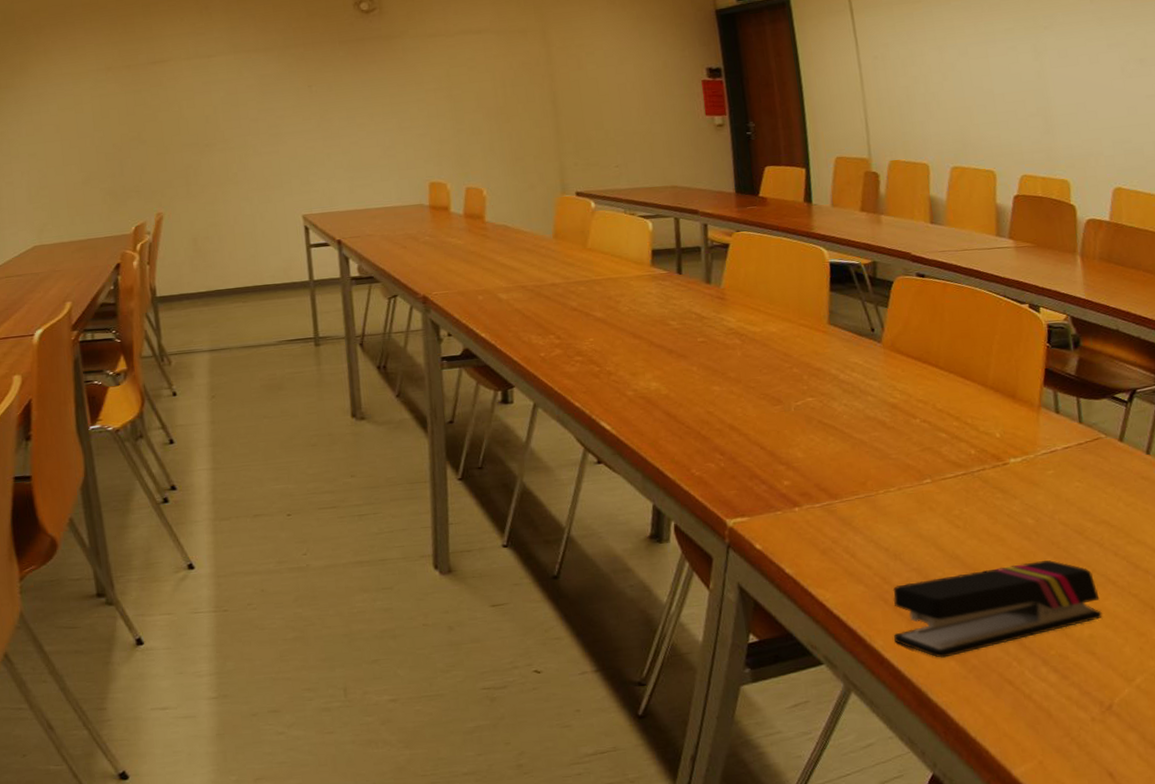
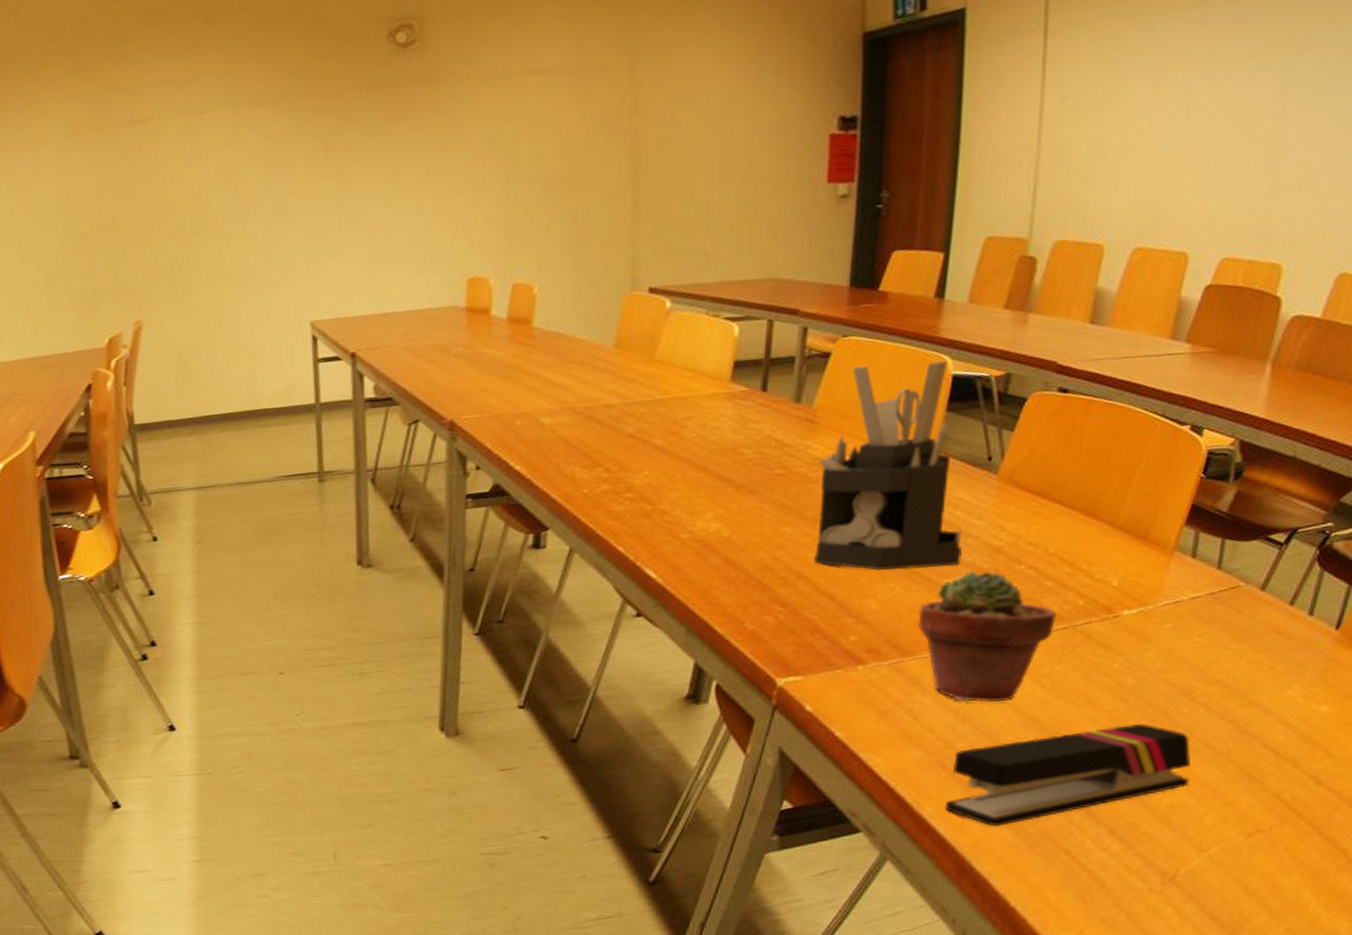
desk organizer: none [732,251,866,424] -> present [814,360,963,571]
potted succulent: none [838,424,956,541] -> present [917,571,1056,702]

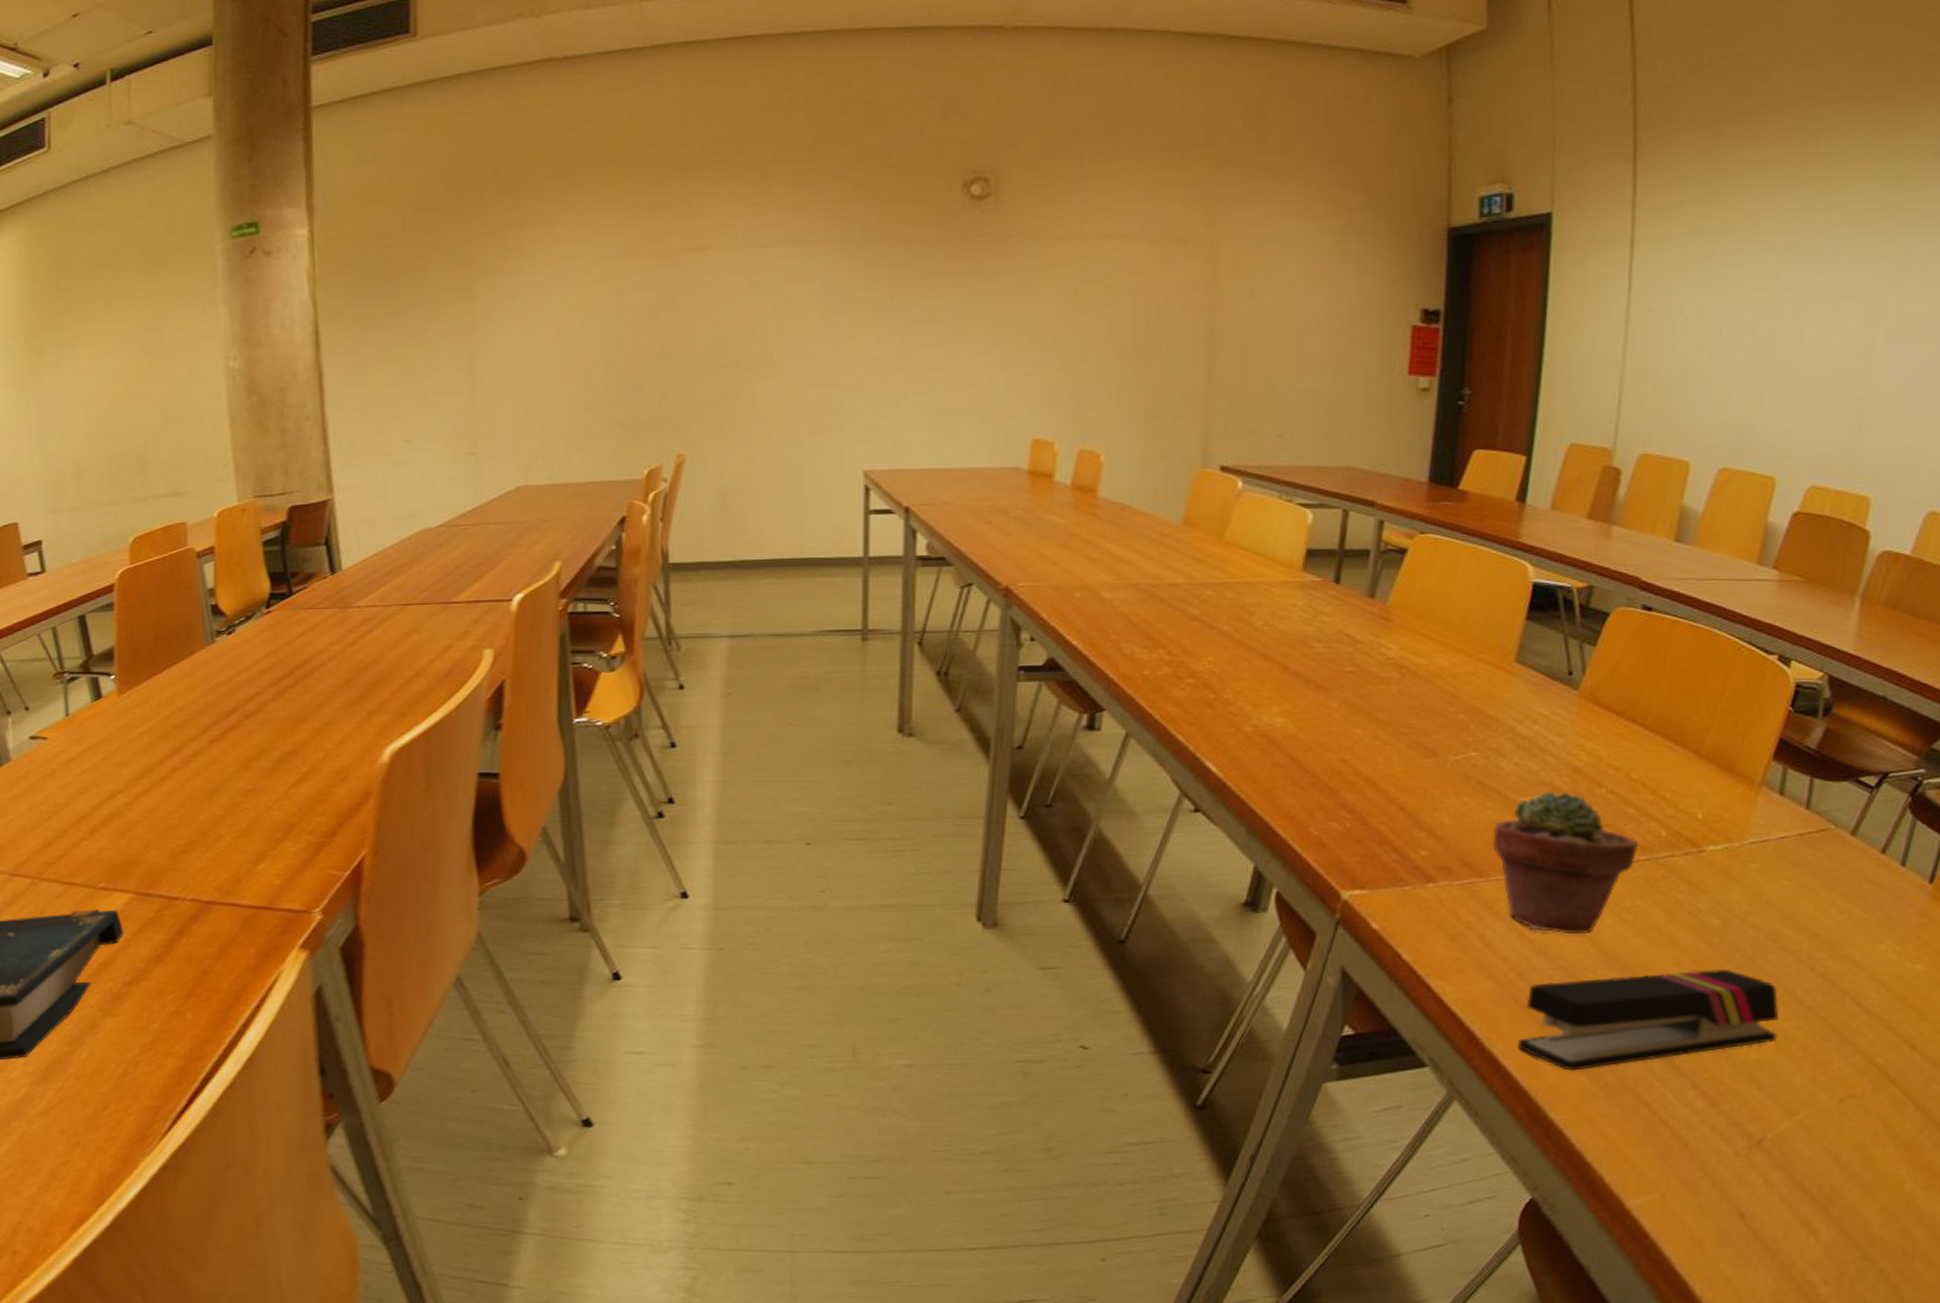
desk organizer: present [814,360,963,571] -> none [1384,565,1541,784]

